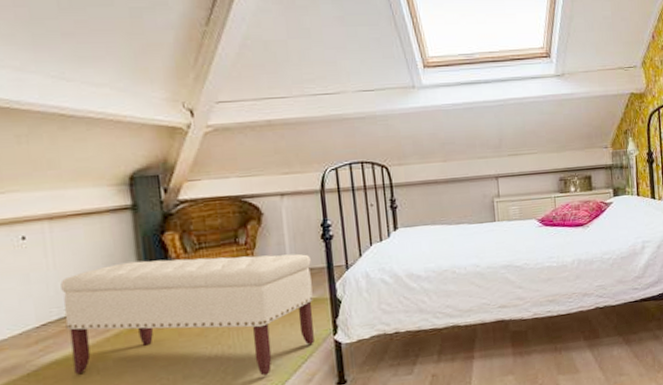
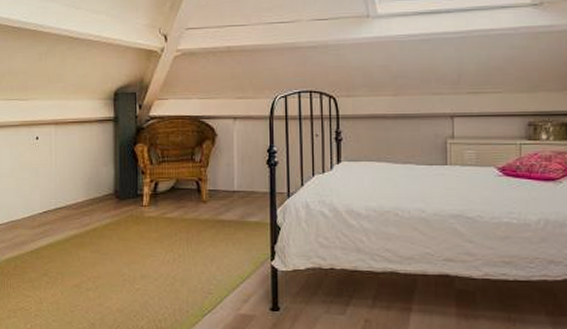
bench: present [60,253,314,376] -> none [59,167,256,288]

